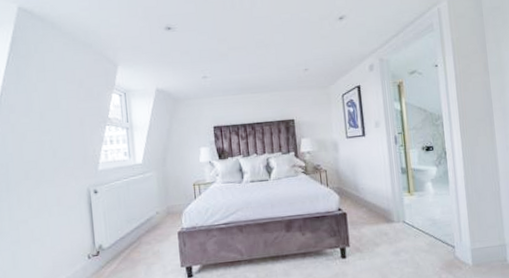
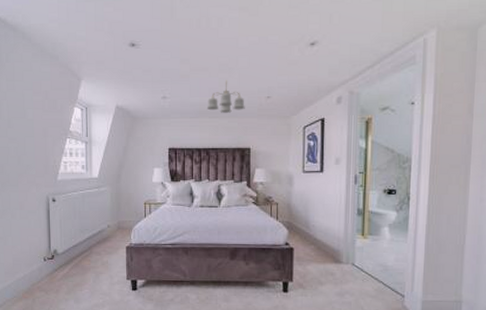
ceiling light fixture: none [247,56,285,88] -> present [206,80,245,113]

